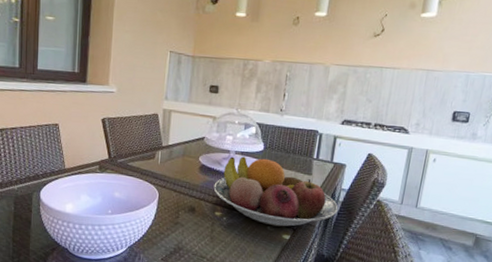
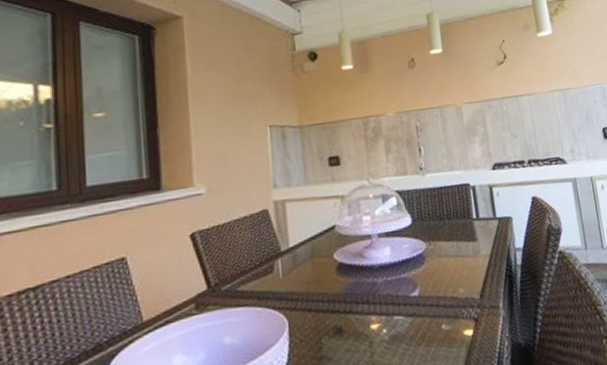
fruit bowl: present [213,156,339,227] -> none [360,233,520,324]

